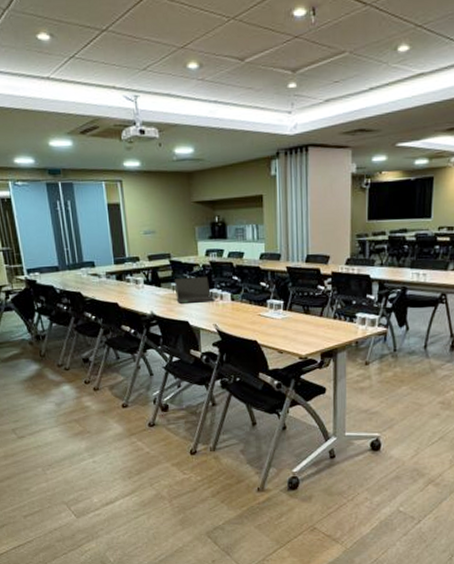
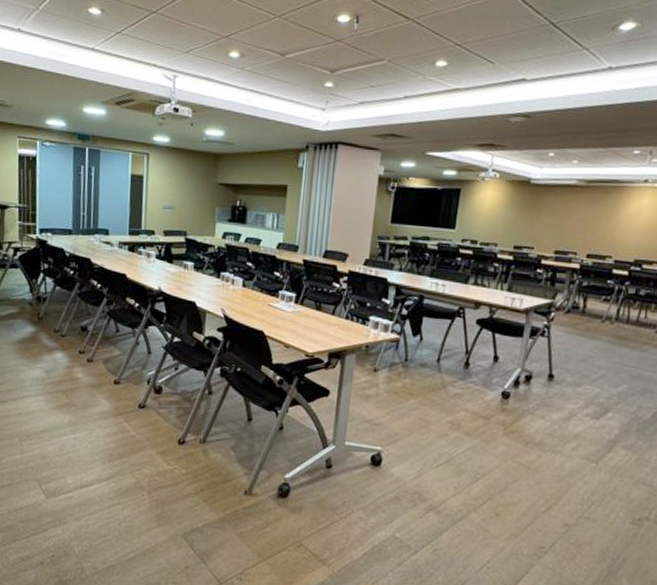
laptop: present [173,276,215,305] -> none [186,257,226,286]

